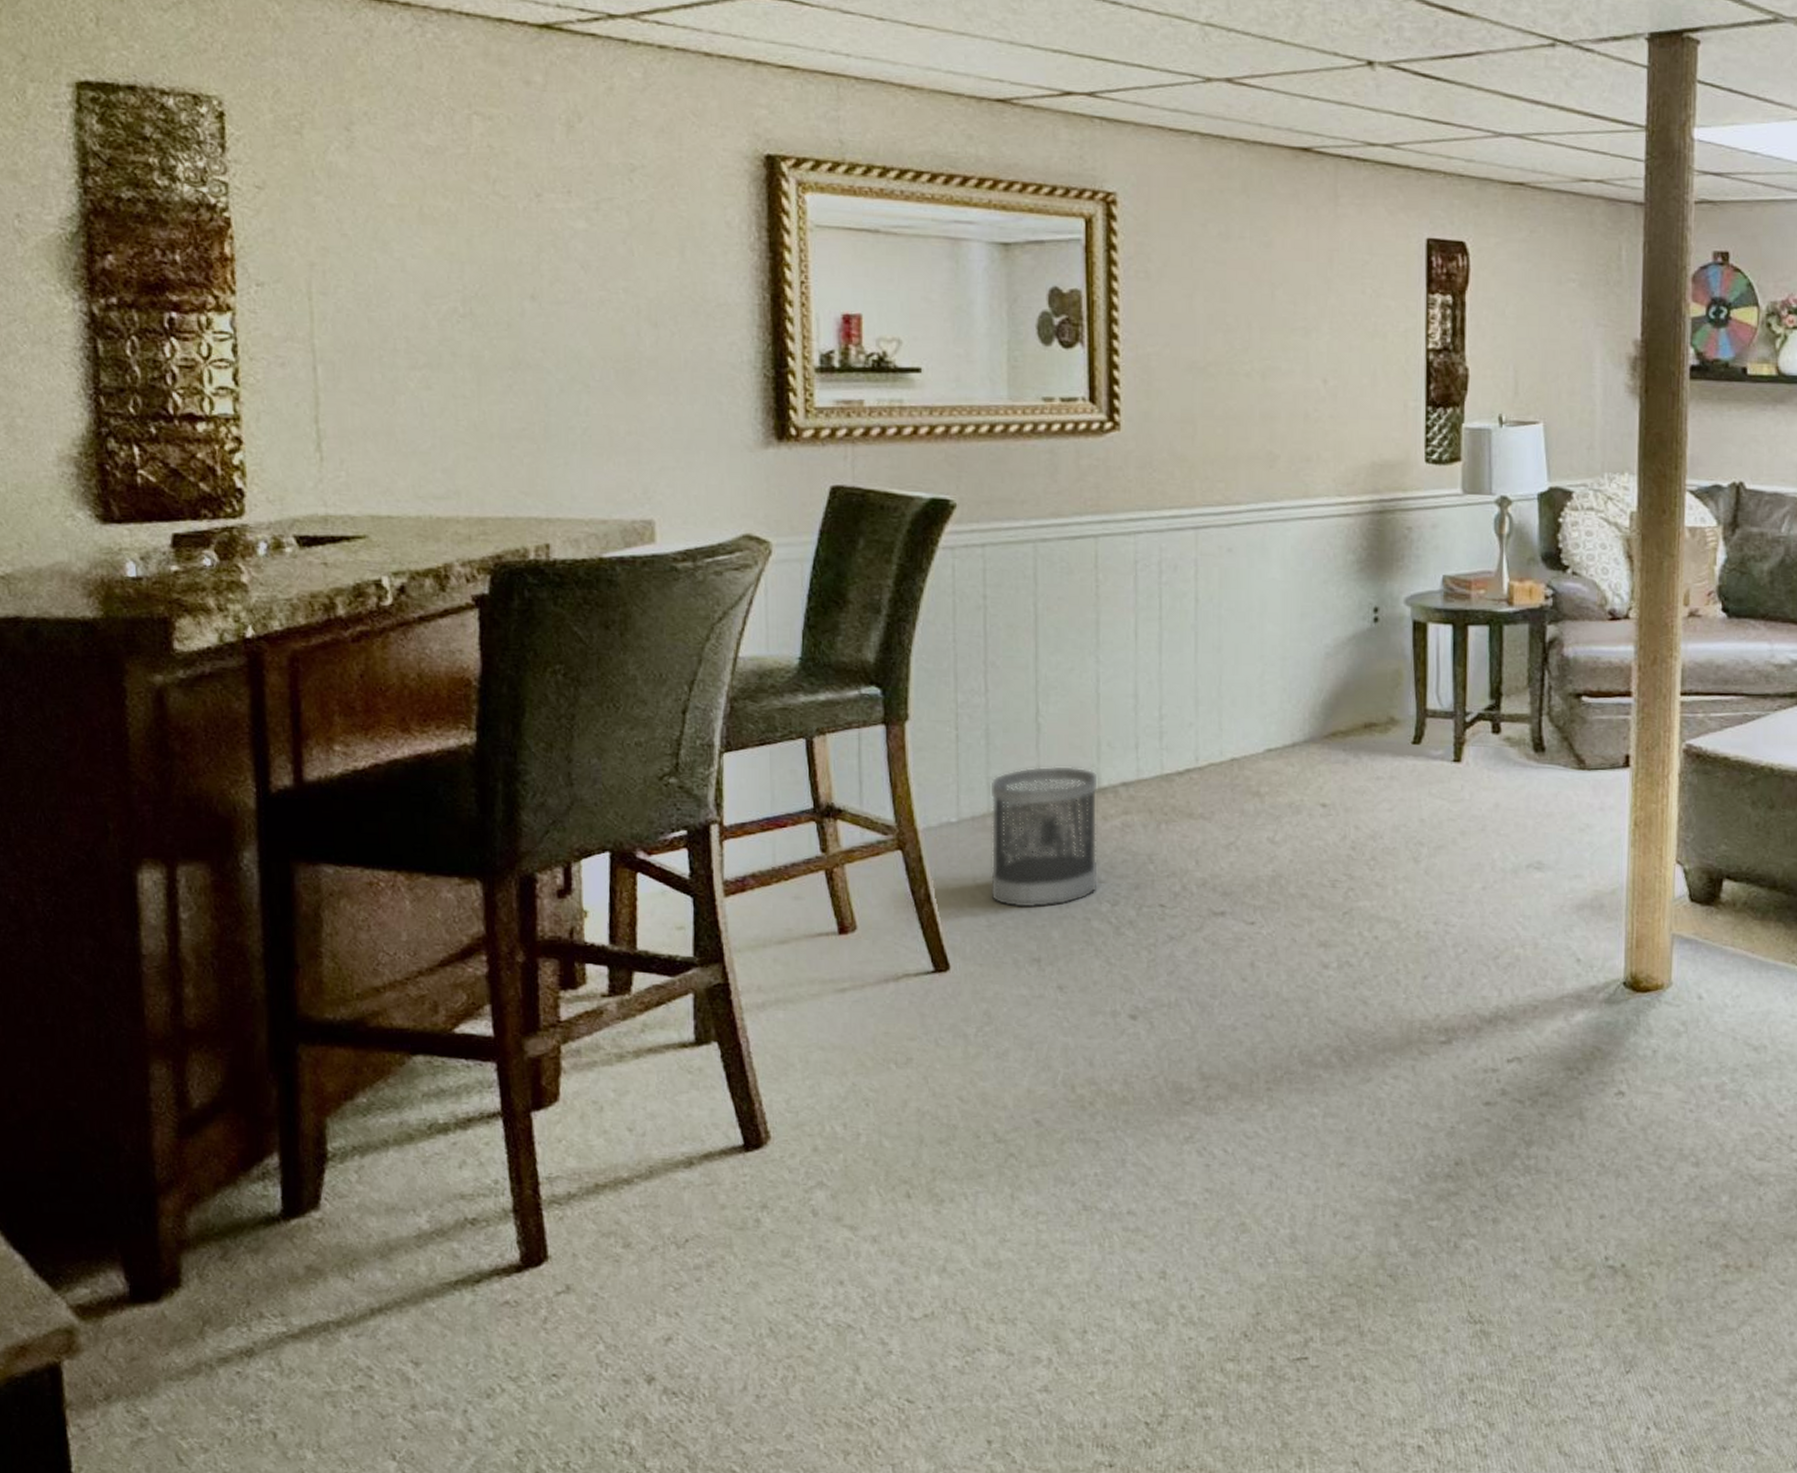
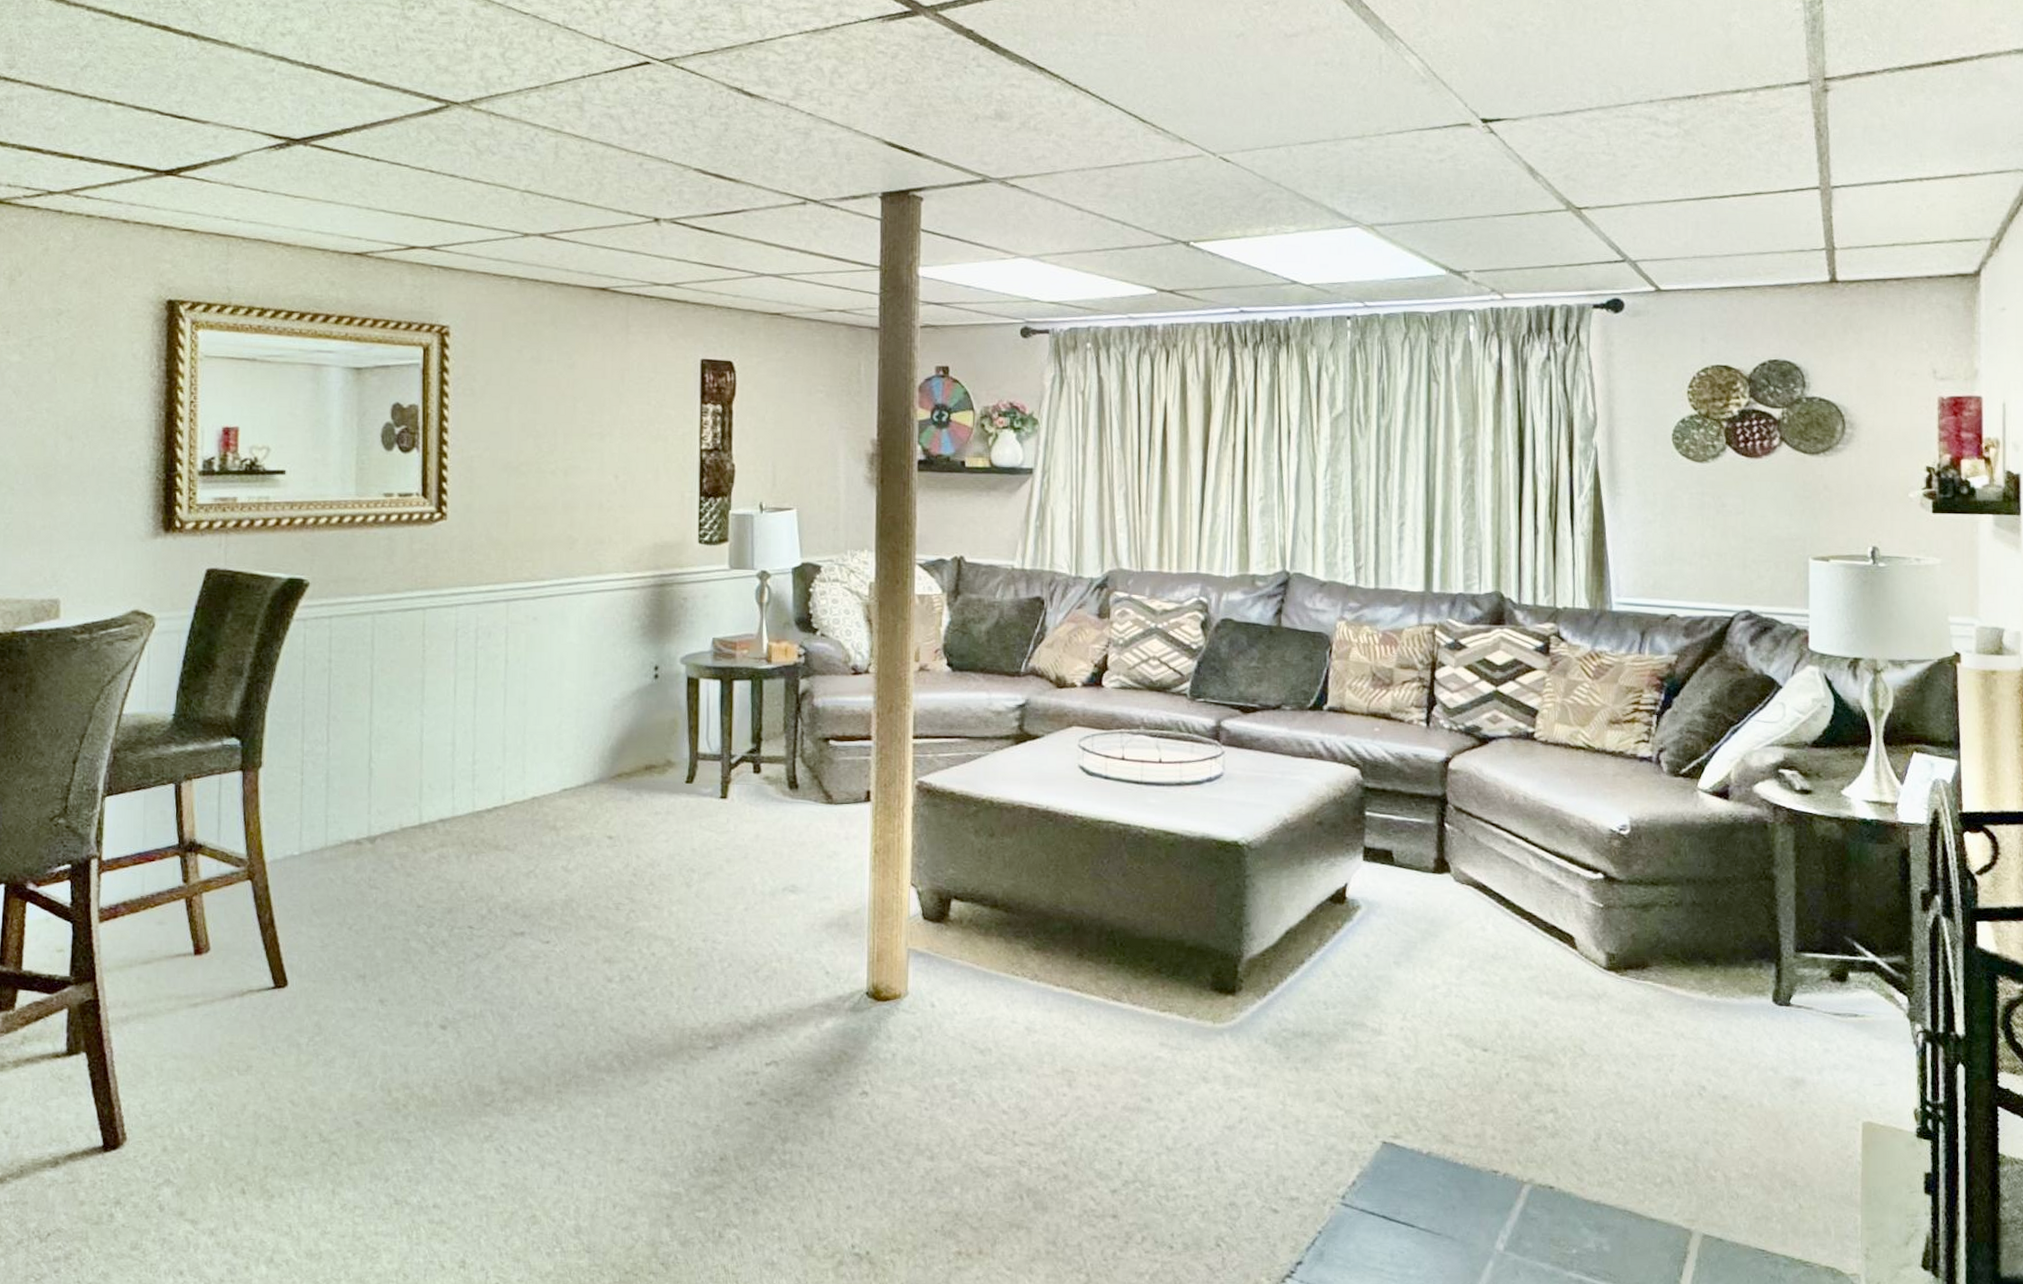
wastebasket: present [989,766,1099,908] -> none [324,805,420,930]

